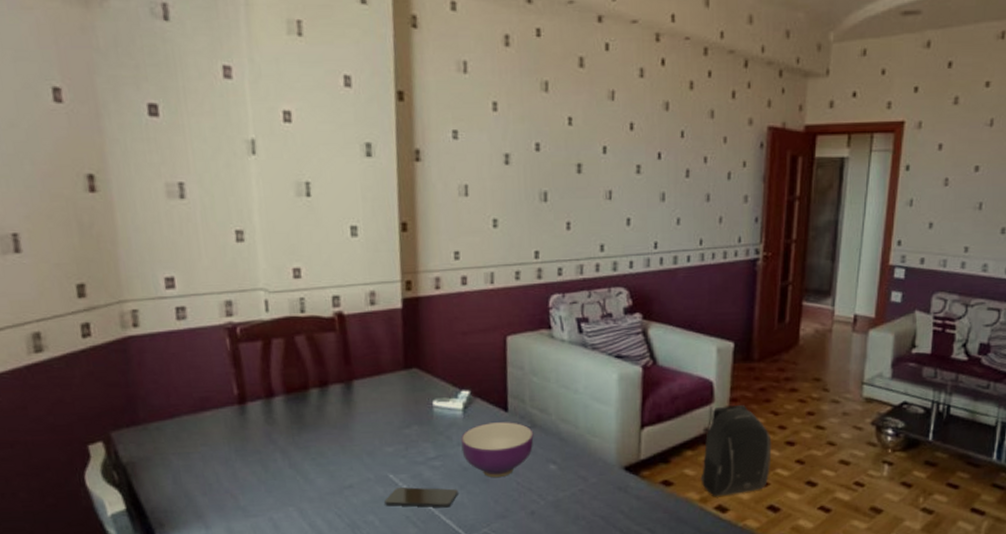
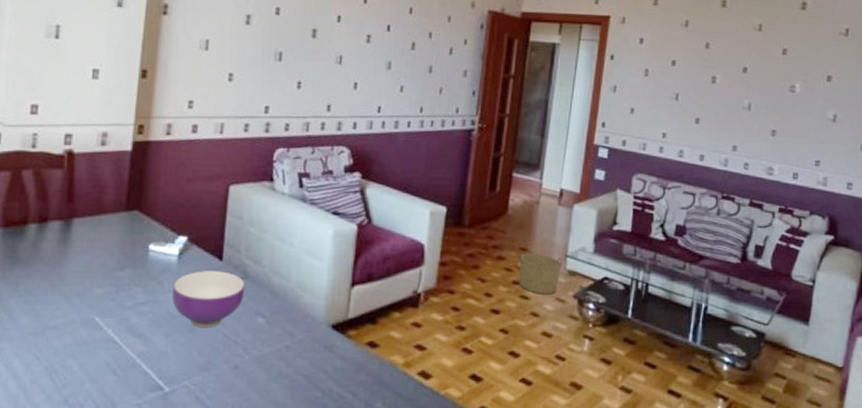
phone: present [384,487,458,508] -> none [87,332,163,356]
backpack: present [700,405,772,496] -> none [406,269,478,361]
basket: none [813,383,859,424] -> present [519,253,563,295]

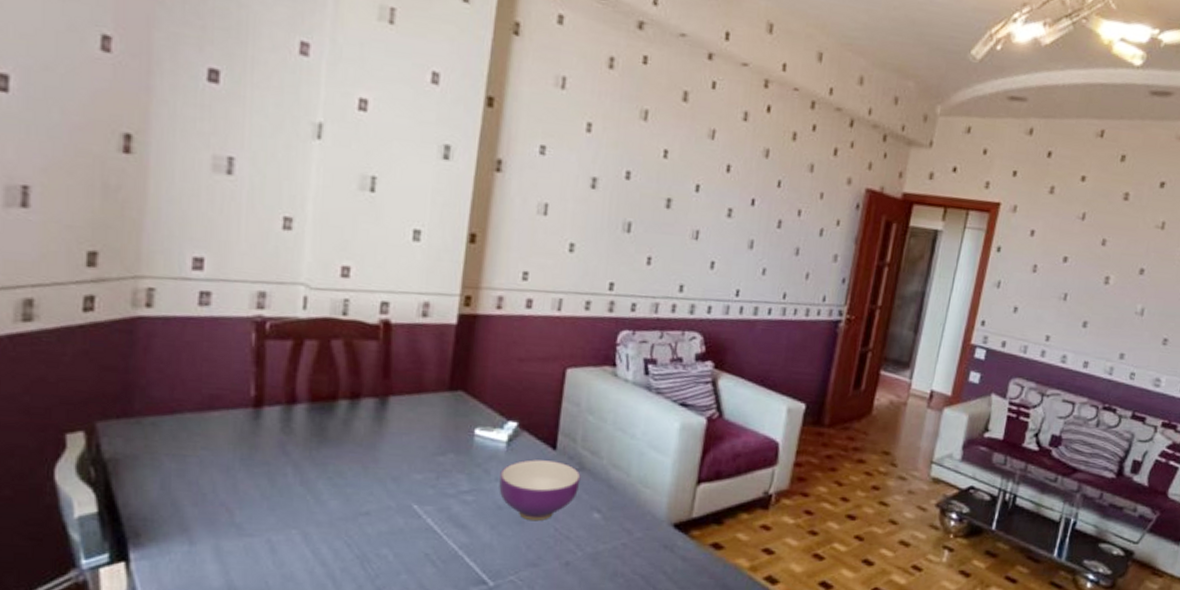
basket: present [519,253,563,295] -> none [879,457,928,502]

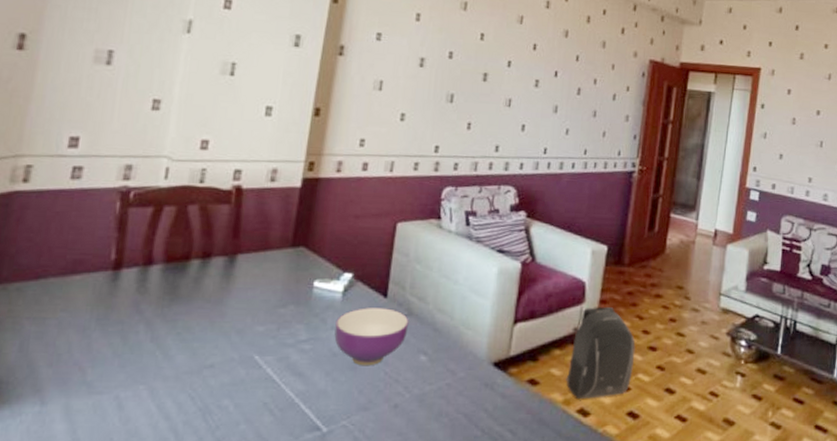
backpack: none [753,470,833,566] -> present [566,307,636,399]

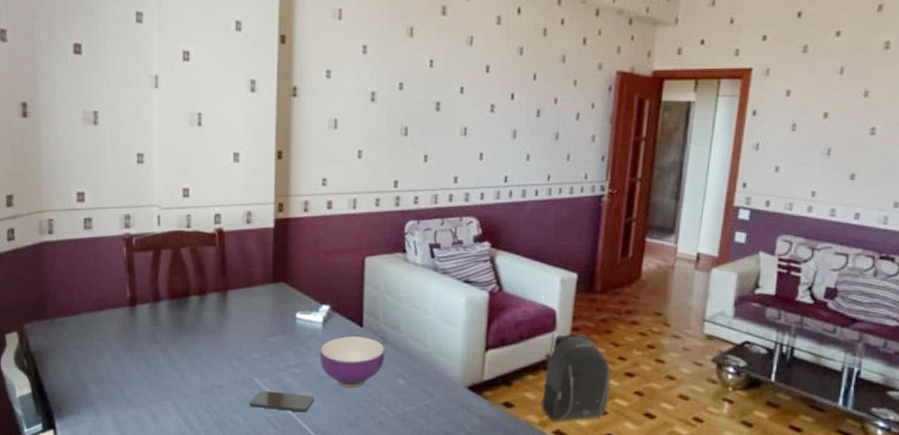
phone: none [244,371,323,396] -> present [249,391,314,413]

